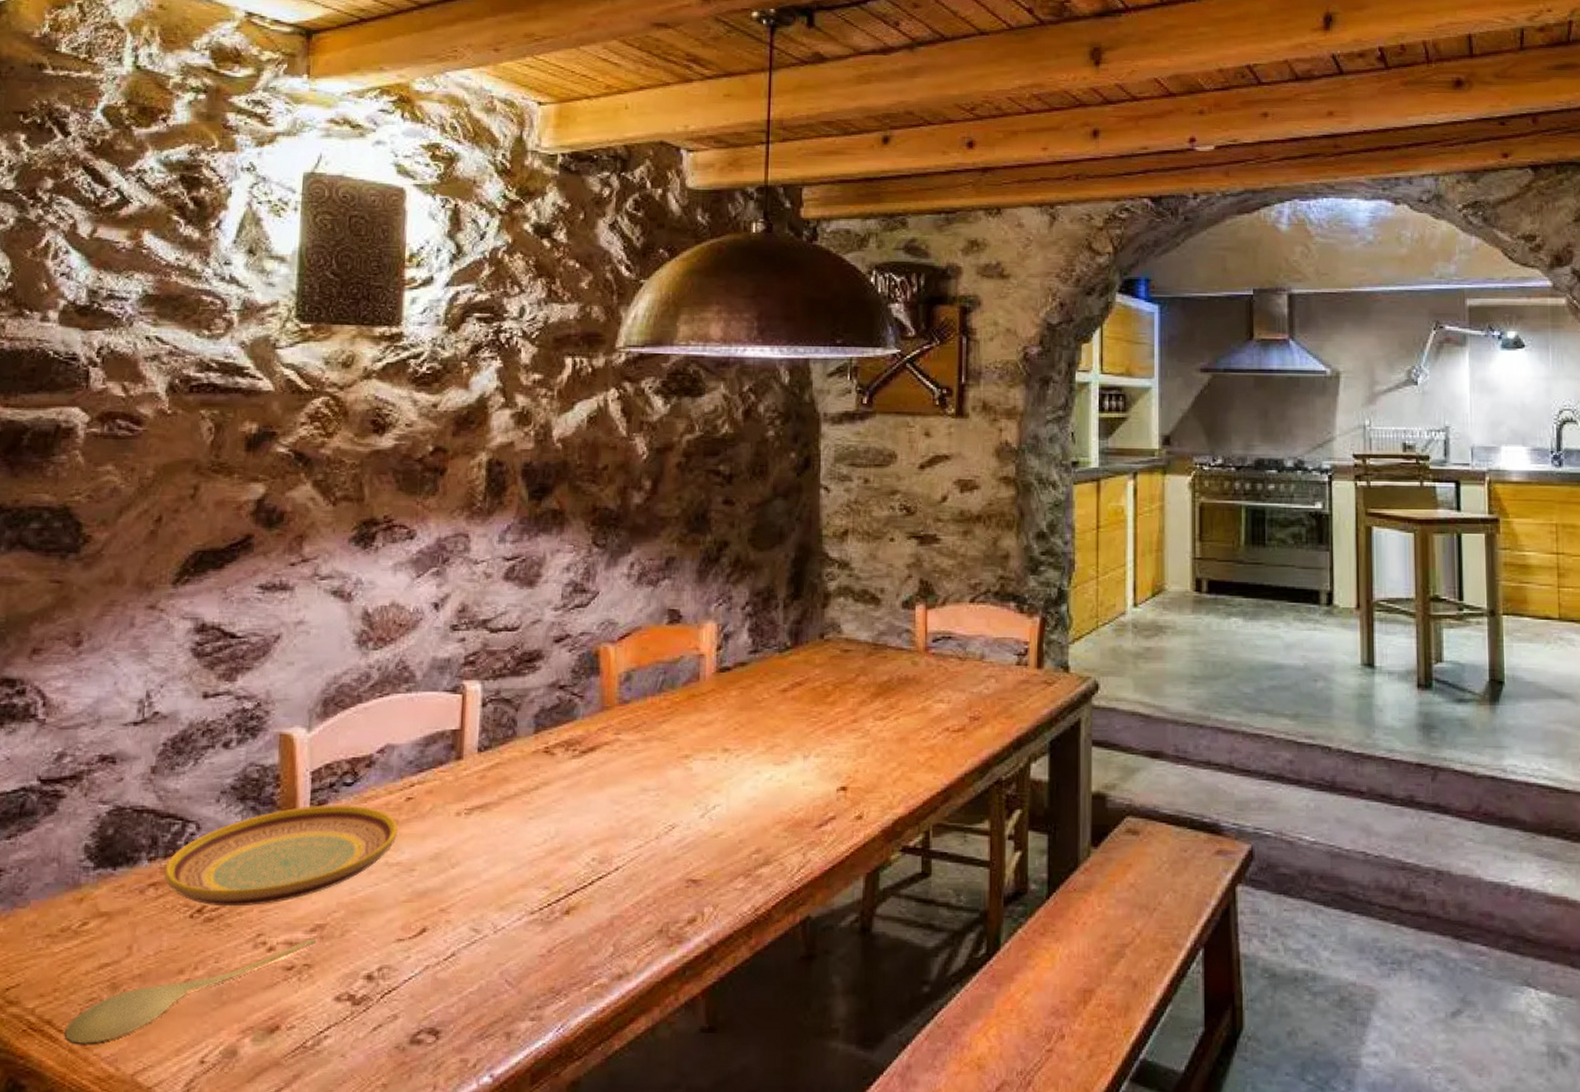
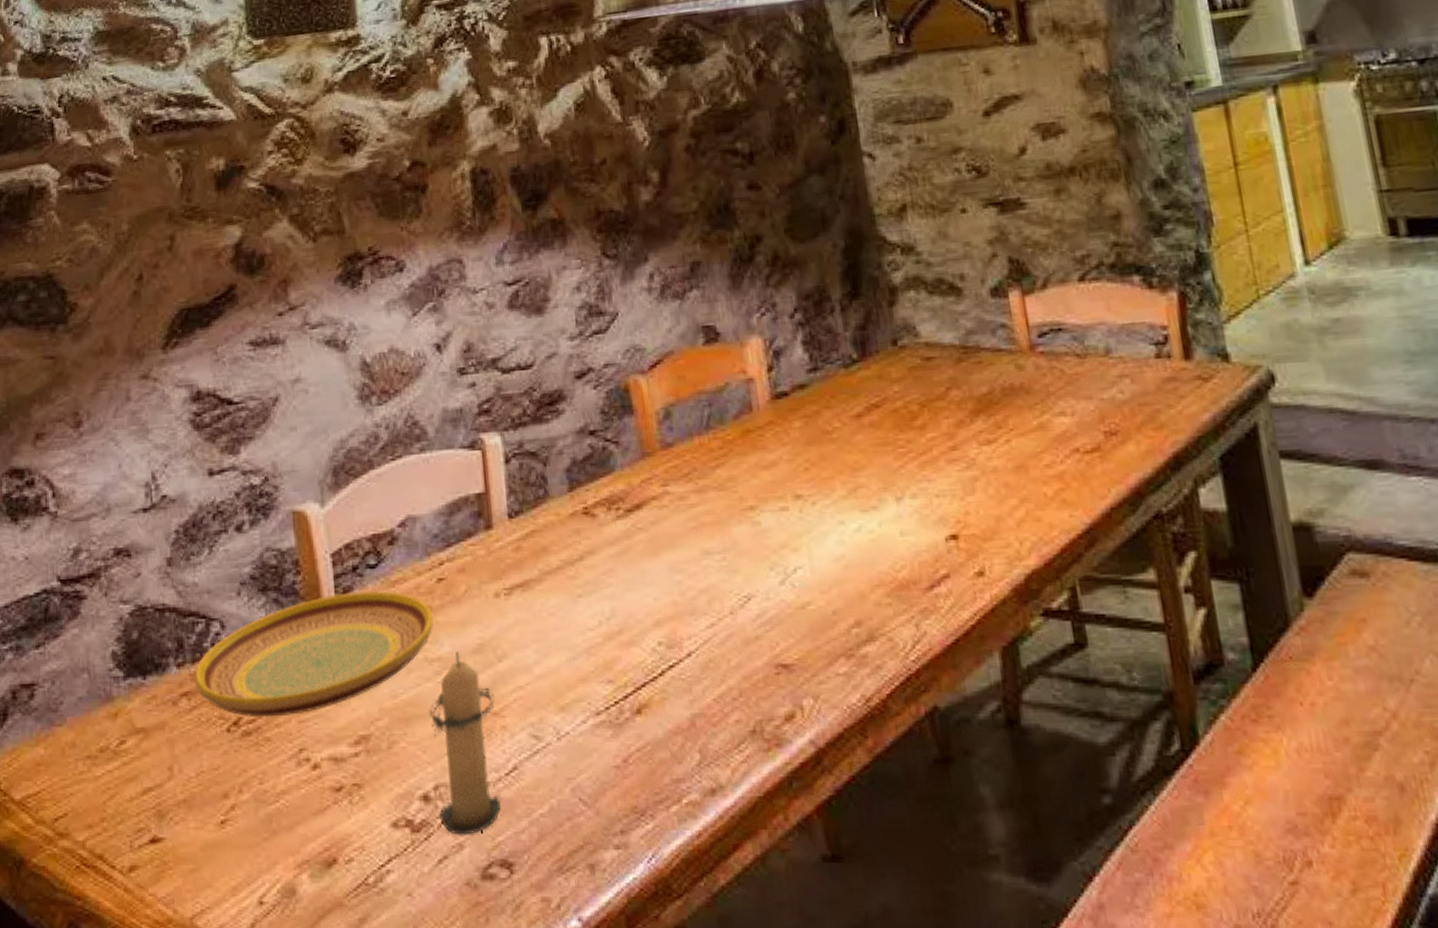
spoon: present [64,938,317,1044] -> none [117,752,363,882]
candle: none [378,858,443,1008] -> present [429,652,501,836]

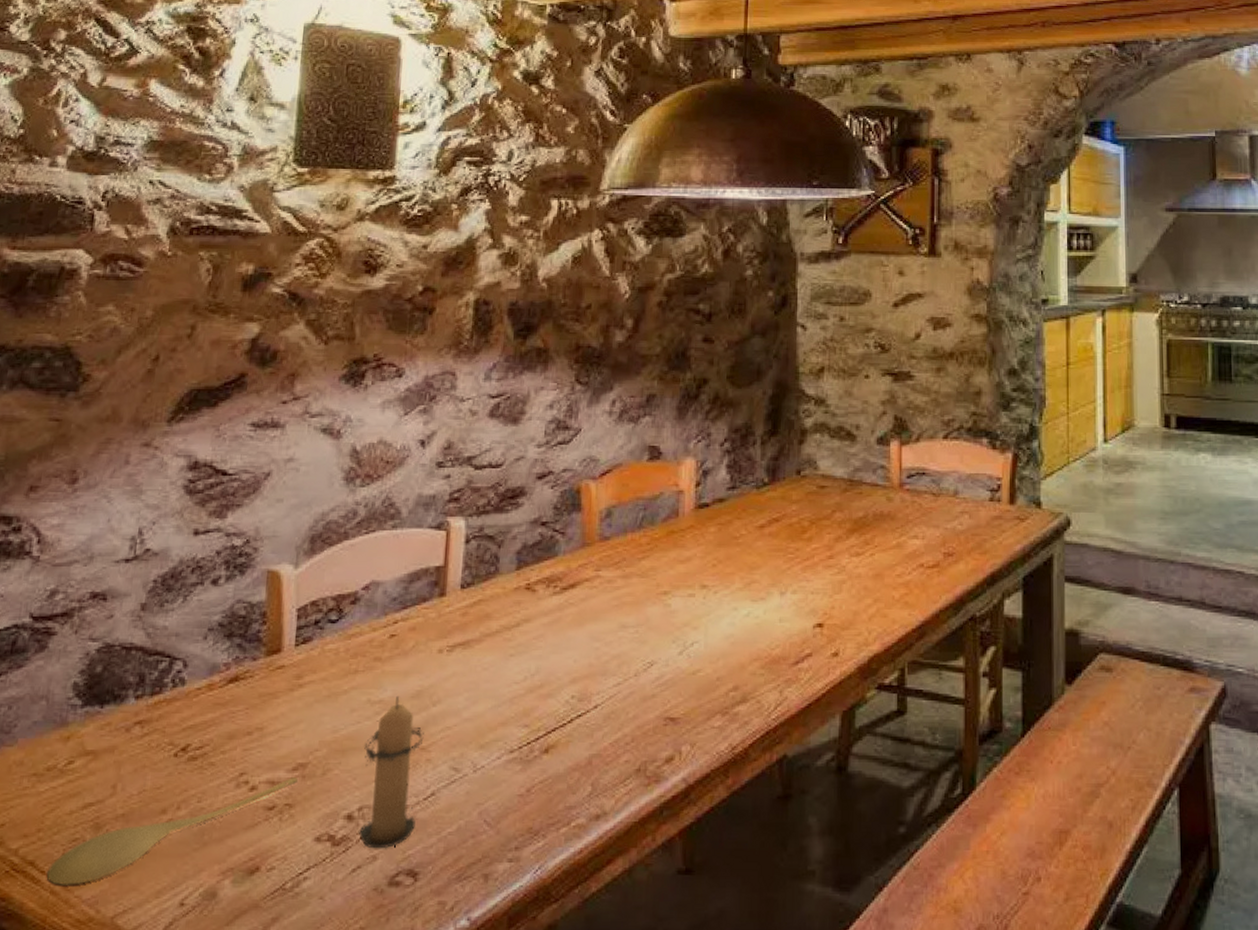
spoon: none [117,752,363,882] -> present [46,777,299,885]
plate: present [194,590,433,718] -> none [150,642,381,745]

